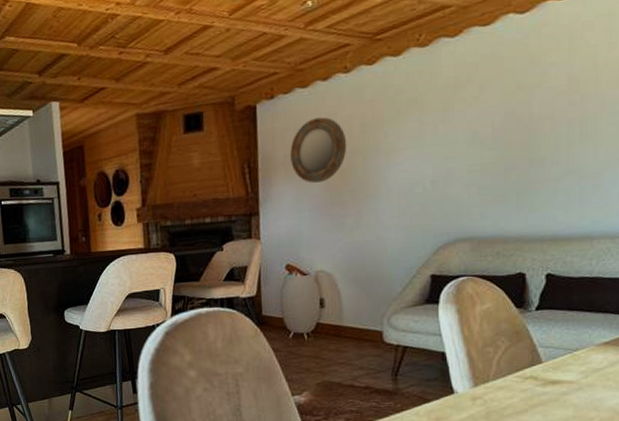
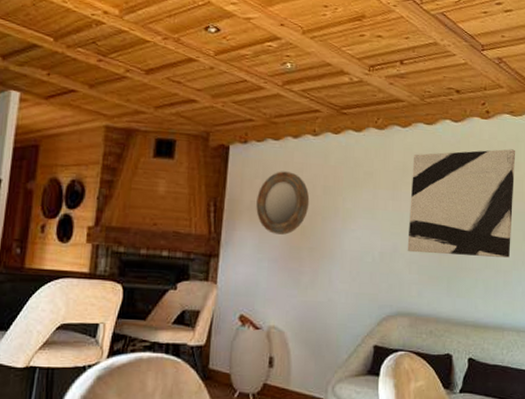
wall art: none [464,27,609,175] -> present [407,149,516,258]

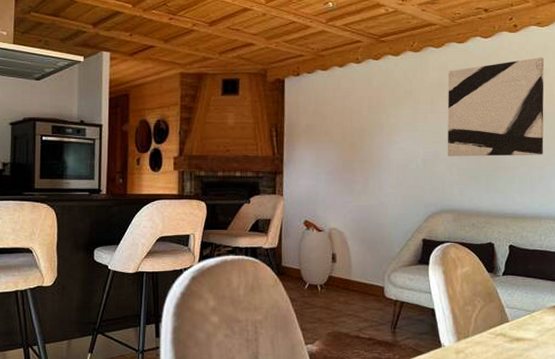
home mirror: present [256,171,310,235] -> none [311,96,357,151]

